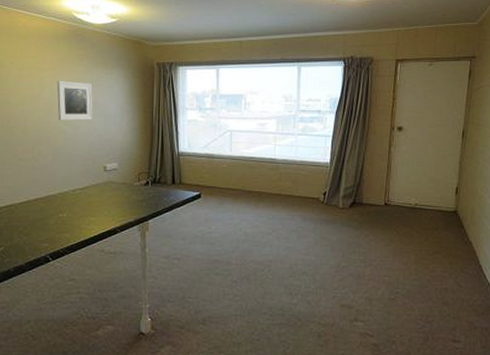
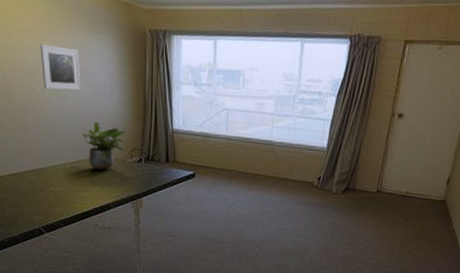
potted plant: none [92,149,134,195] -> present [83,122,126,170]

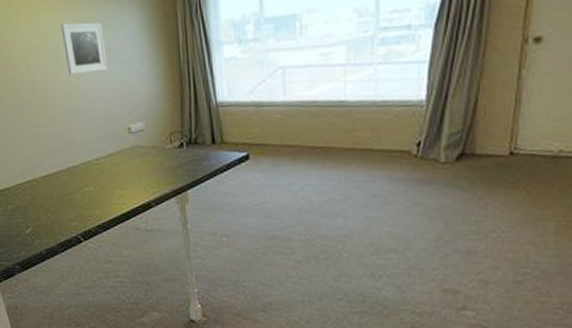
potted plant: present [83,122,126,170] -> none [114,105,162,162]

